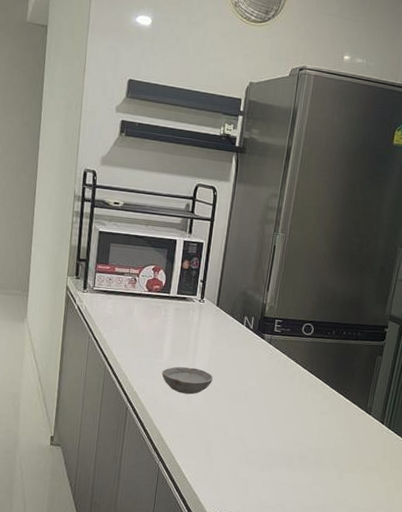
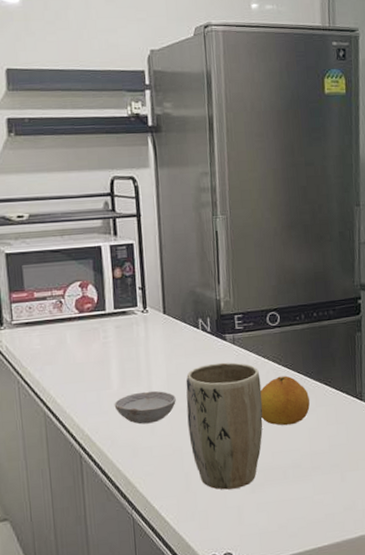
plant pot: none [217,356,287,464] -> present [186,362,263,490]
fruit: none [281,379,326,422] -> present [260,375,310,426]

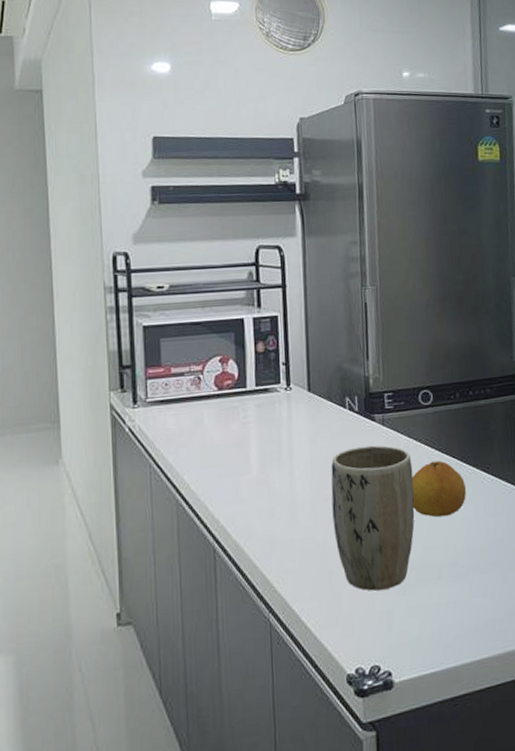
bowl: present [114,390,176,425] -> none [253,476,320,515]

